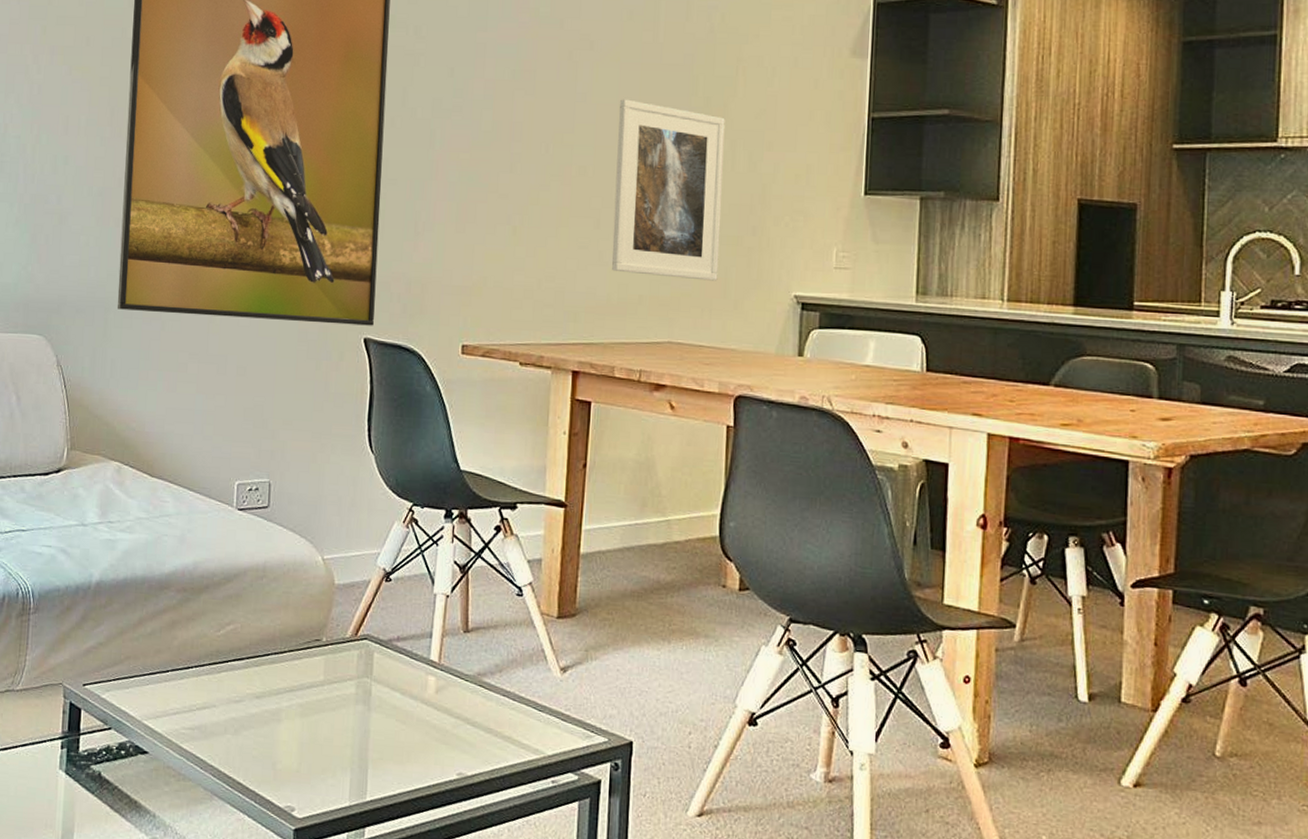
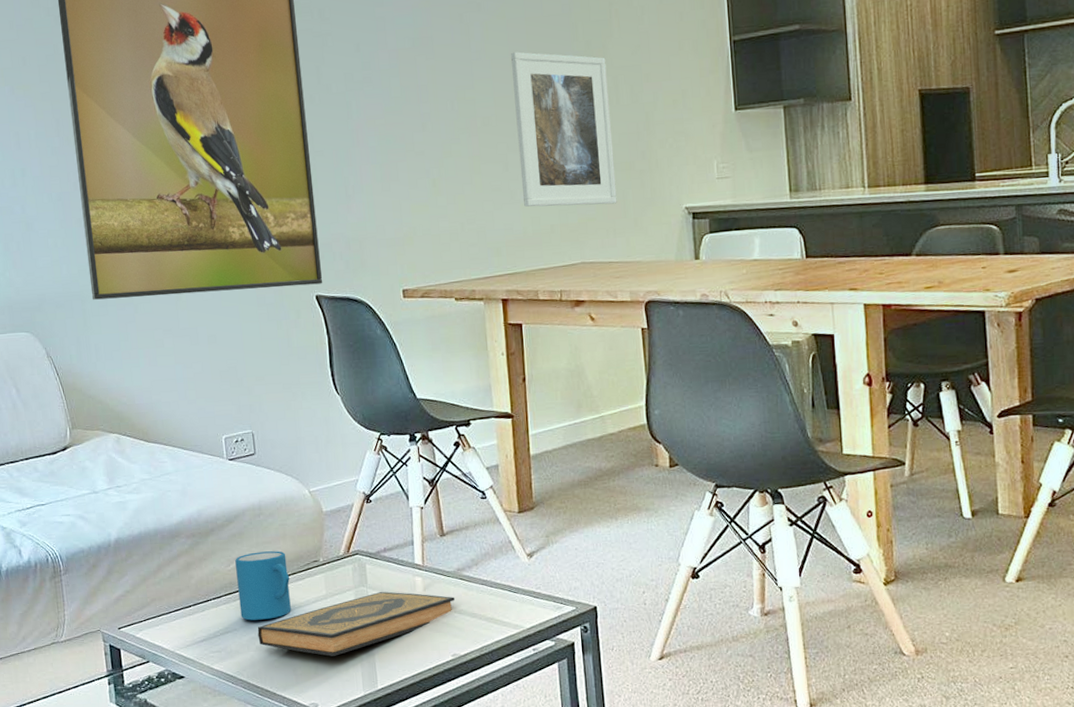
mug: none [223,619,286,700] -> present [235,551,291,621]
hardback book: none [238,687,470,755] -> present [257,591,455,656]

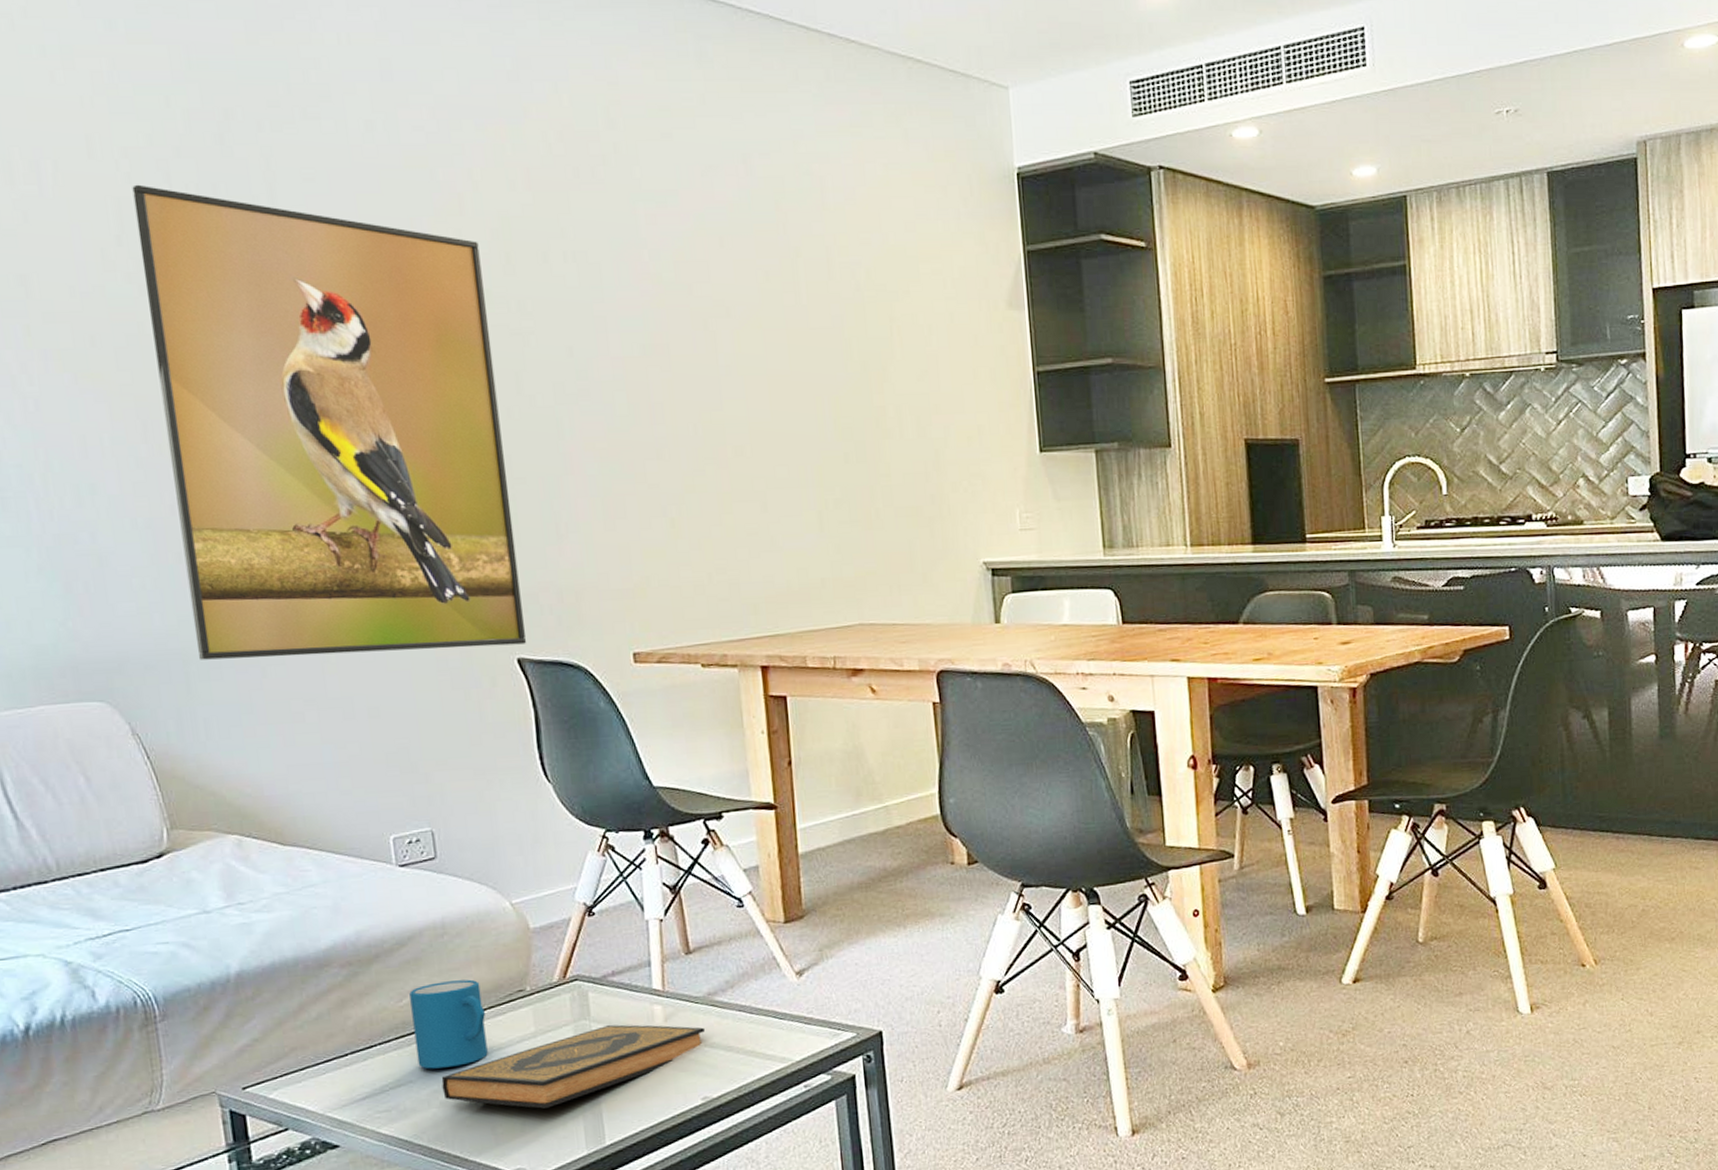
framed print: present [510,51,617,207] -> none [768,369,902,557]

